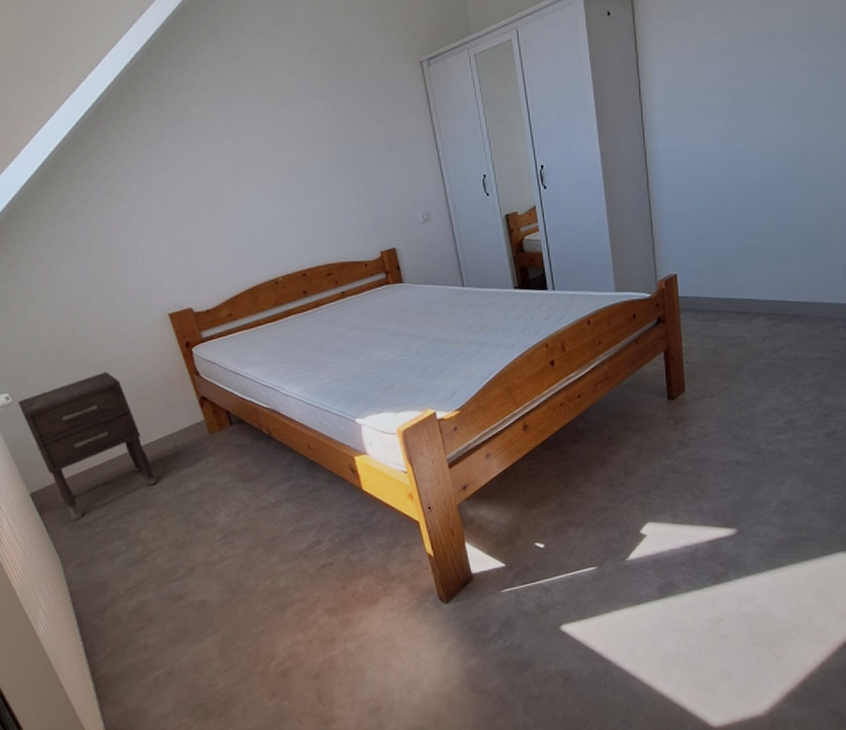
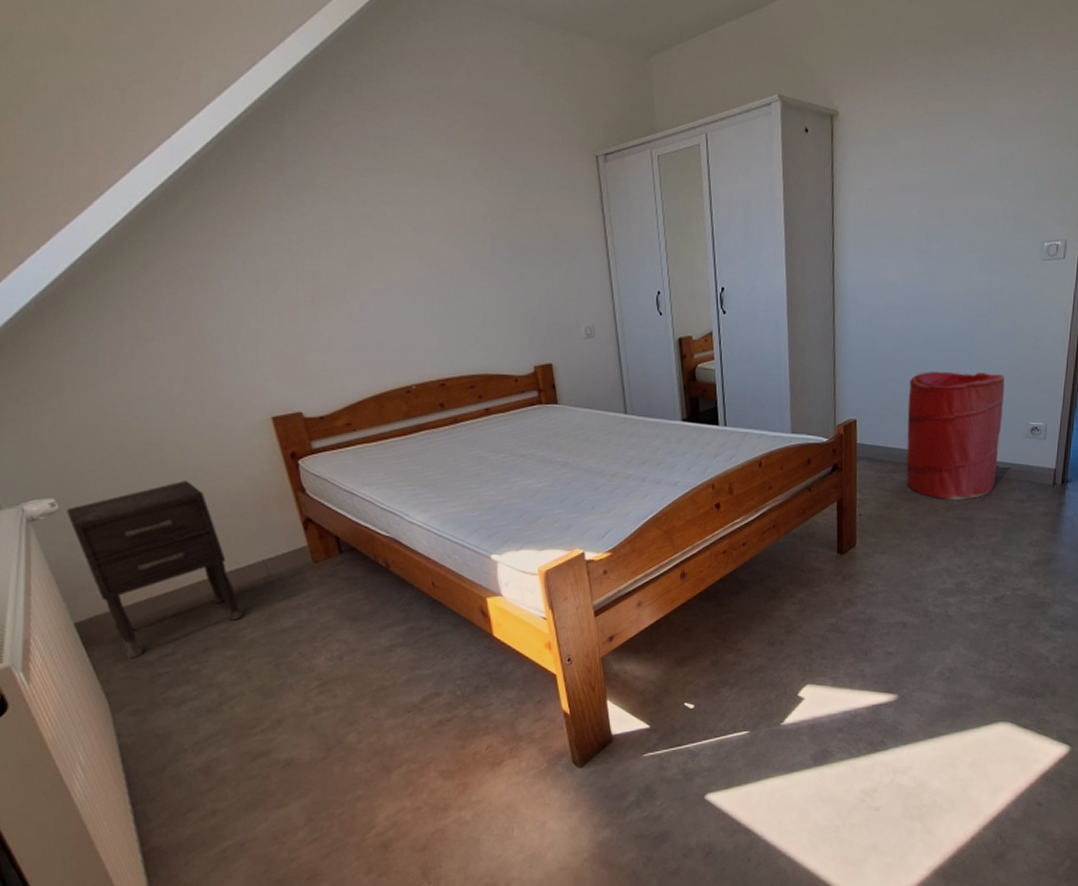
laundry hamper: none [725,219,822,343] -> present [906,371,1005,500]

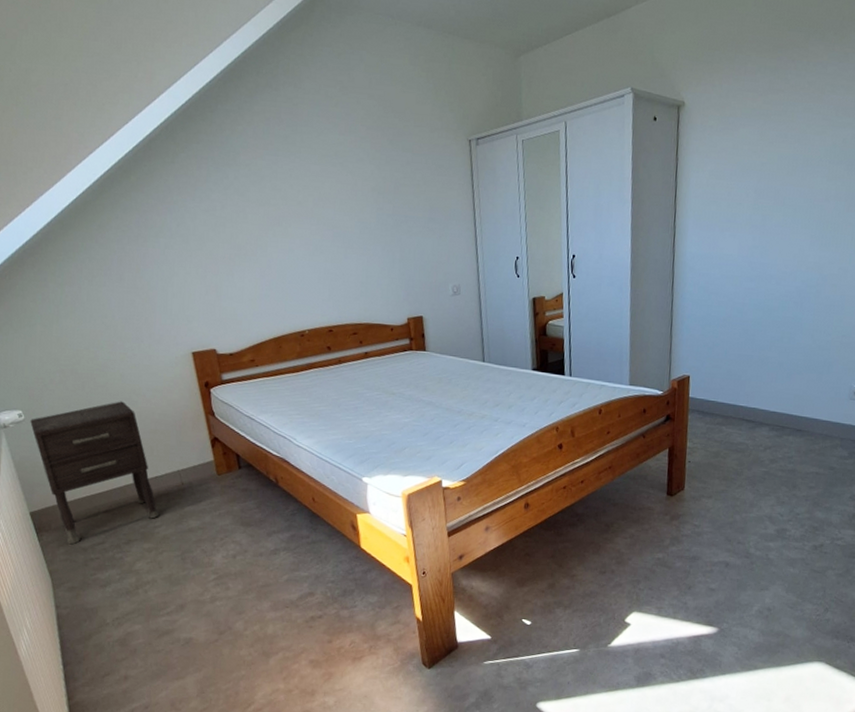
laundry hamper: present [906,371,1005,500] -> none [734,335,831,454]

